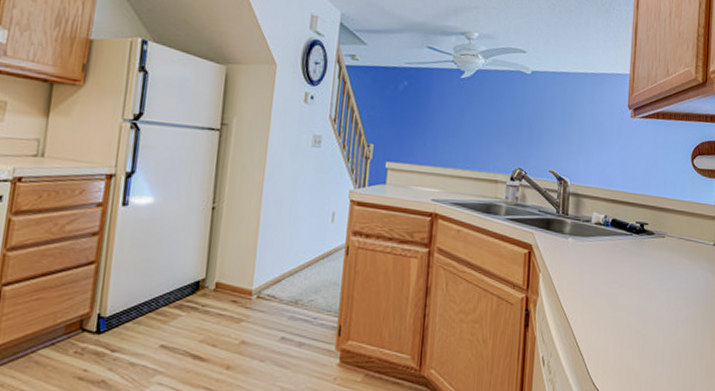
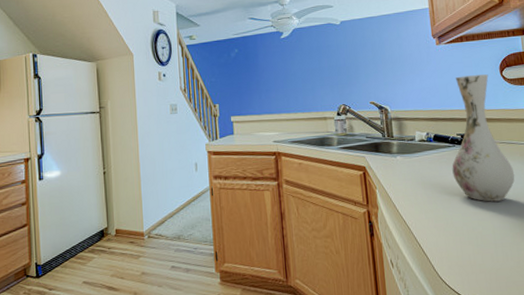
vase: none [624,157,689,304] -> present [452,74,515,202]

